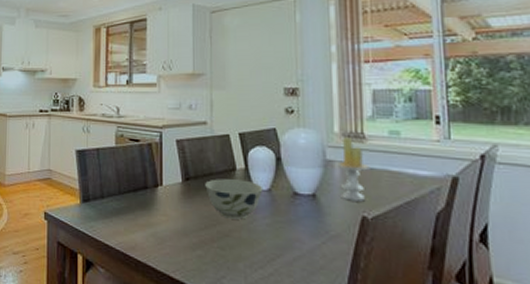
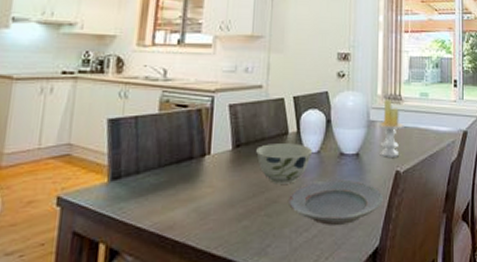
plate: none [241,219,348,268] -> present [289,179,383,226]

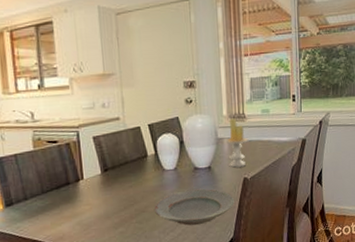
bowl: present [256,143,313,184] -> none [122,163,171,198]

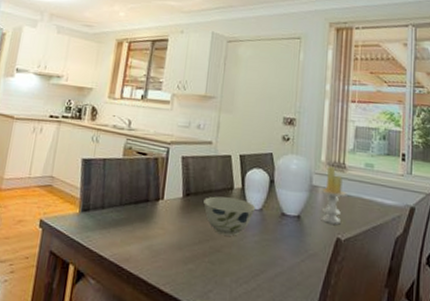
bowl: none [122,163,171,198] -> present [203,196,256,236]
plate: present [154,188,234,226] -> none [231,237,323,284]

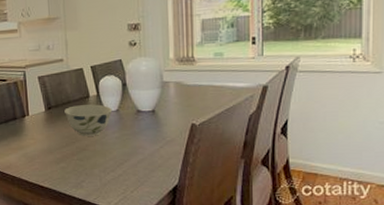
candle: present [318,166,347,225] -> none [170,61,198,113]

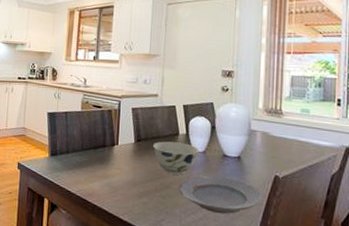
plate: none [95,131,180,168] -> present [179,175,262,215]

